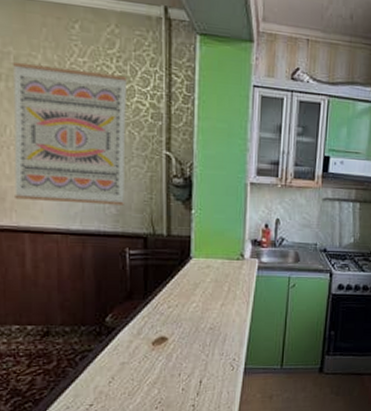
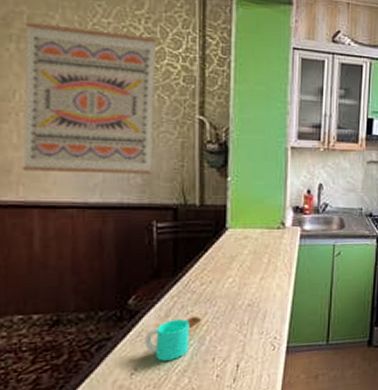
cup: none [121,337,159,373] -> present [145,319,190,361]

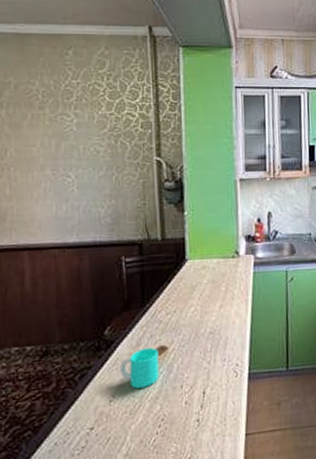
wall art: present [23,21,157,174] -> none [13,90,119,218]

